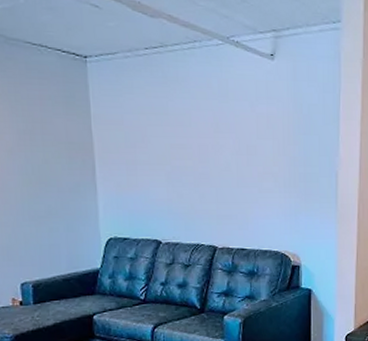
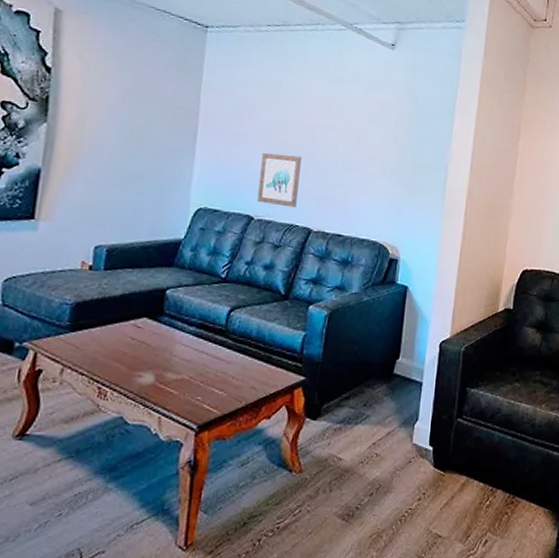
wall art: none [160,178,199,228] -> present [257,152,302,208]

